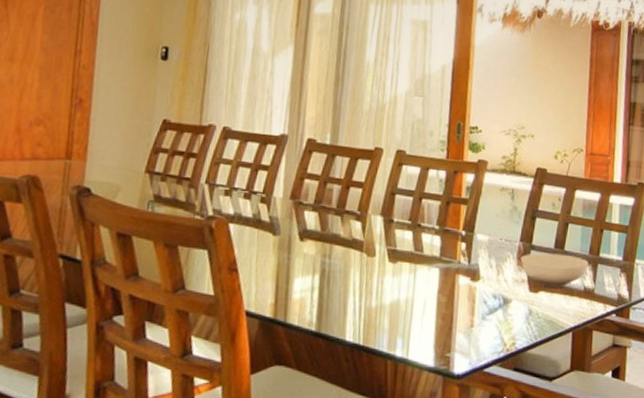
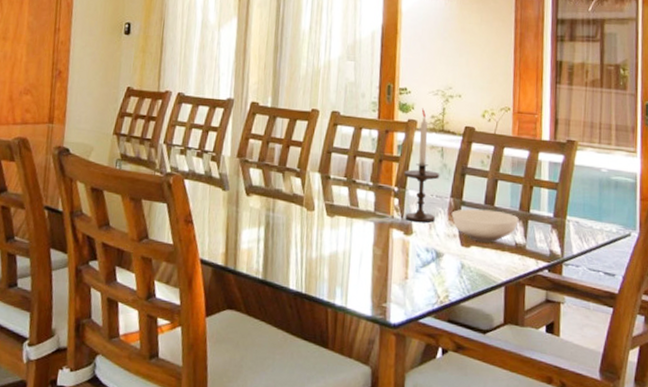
candlestick: none [472,148,510,268] -> present [404,108,440,223]

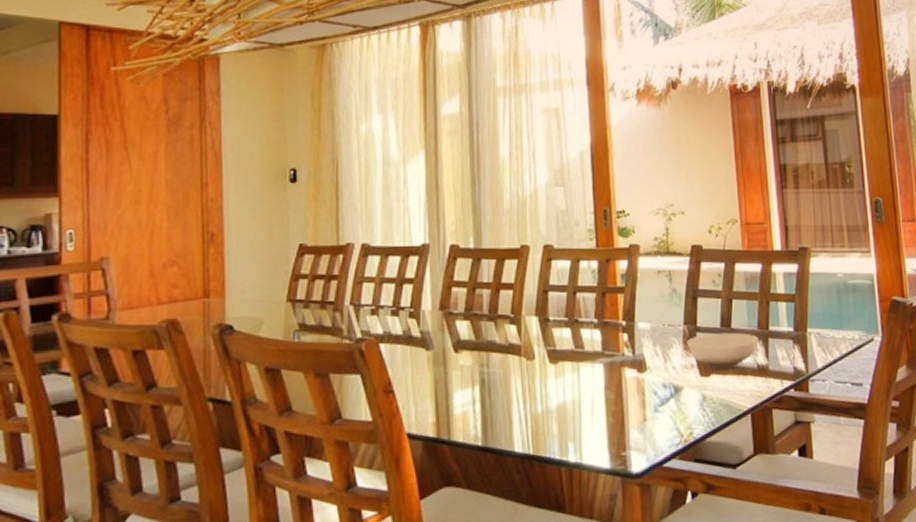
candlestick: present [404,108,440,223] -> none [631,230,670,356]

